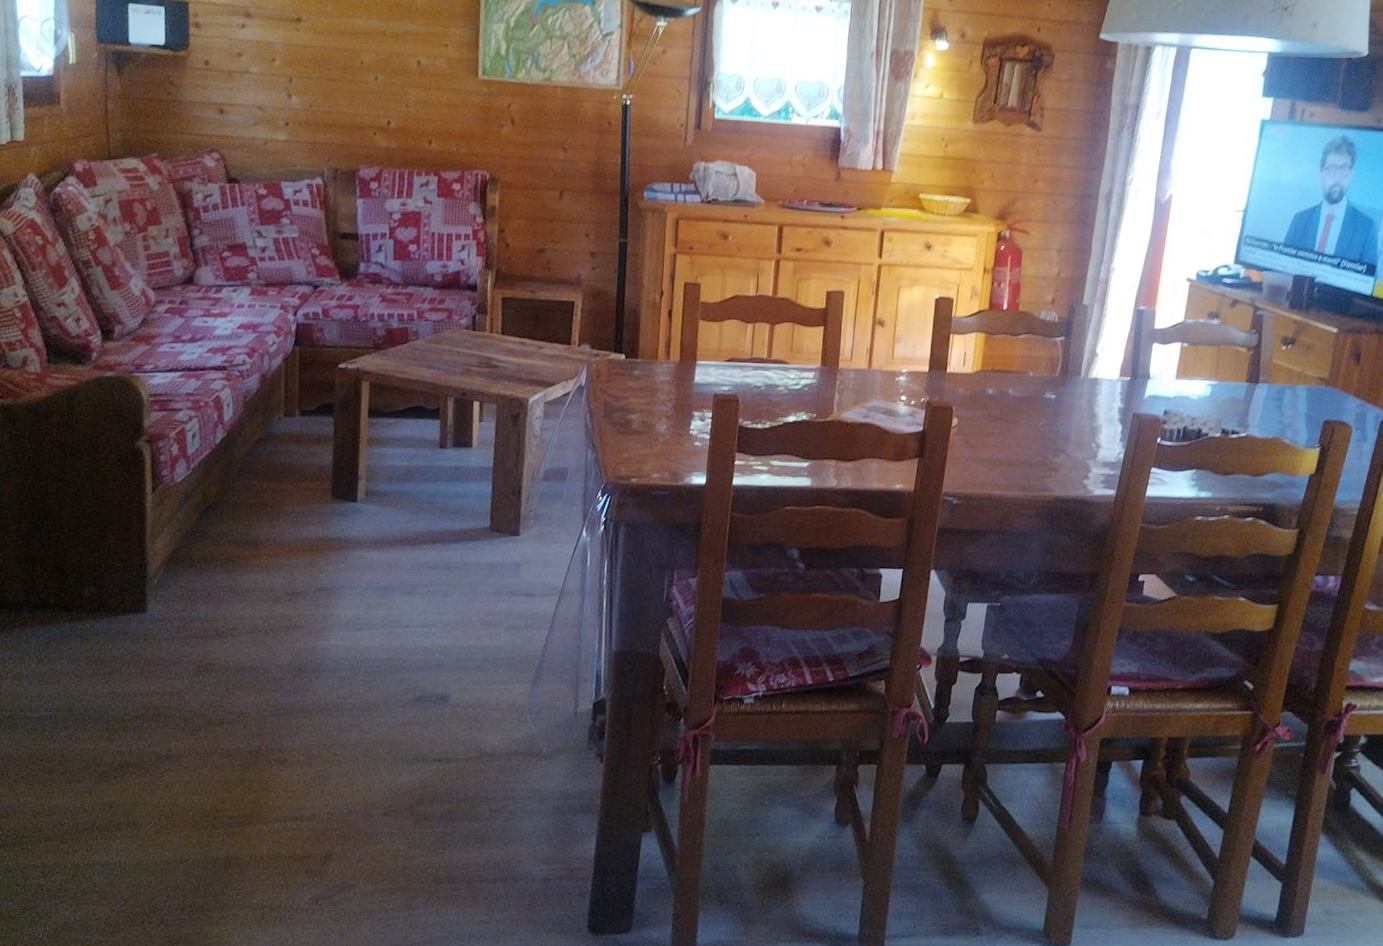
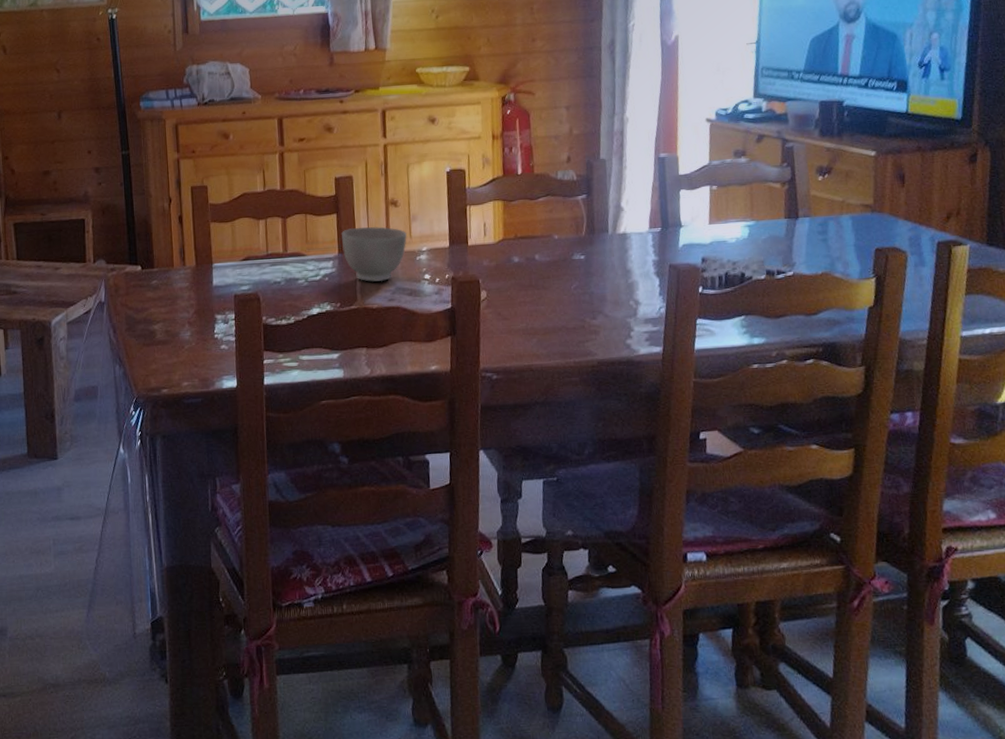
bowl: none [825,342,889,397] -> present [342,227,407,282]

